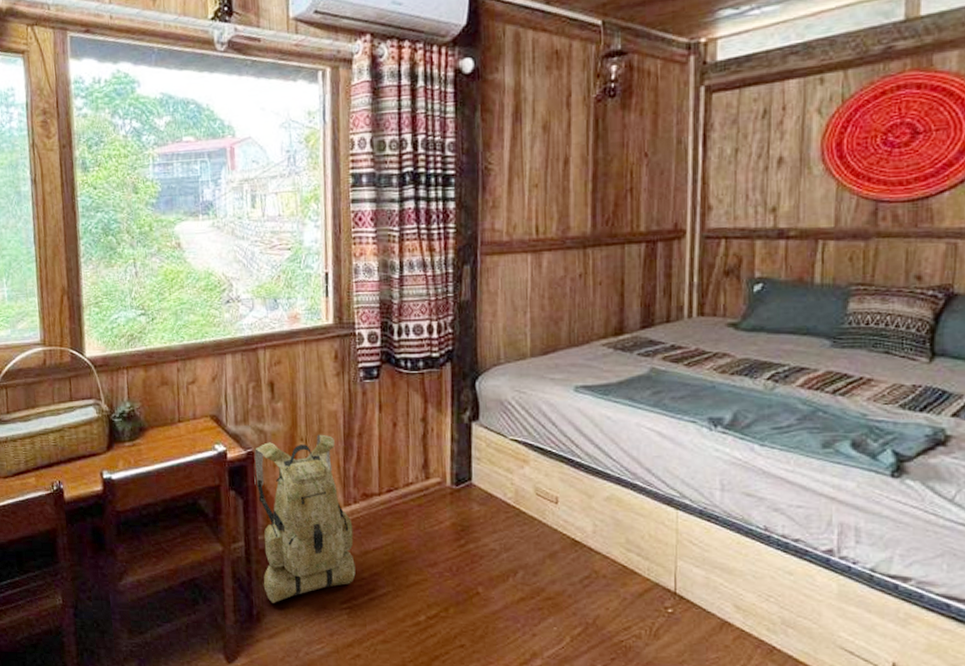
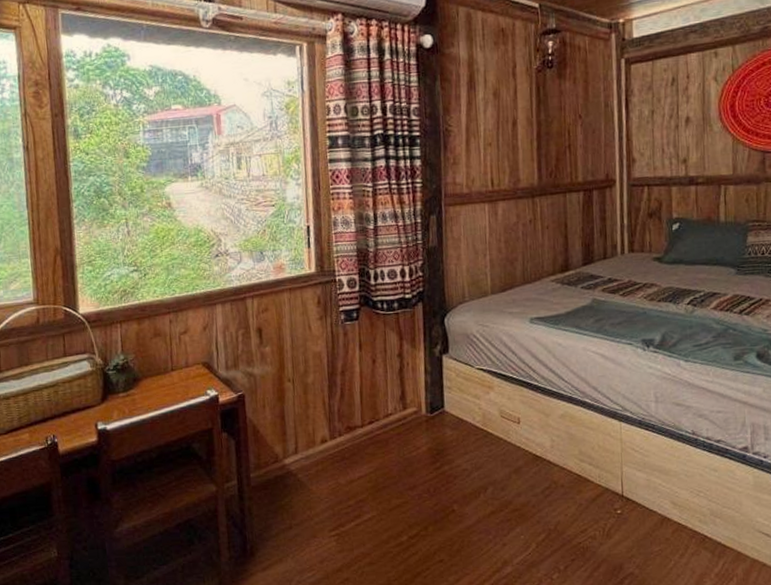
backpack: present [253,434,356,603] -> none [244,374,343,537]

